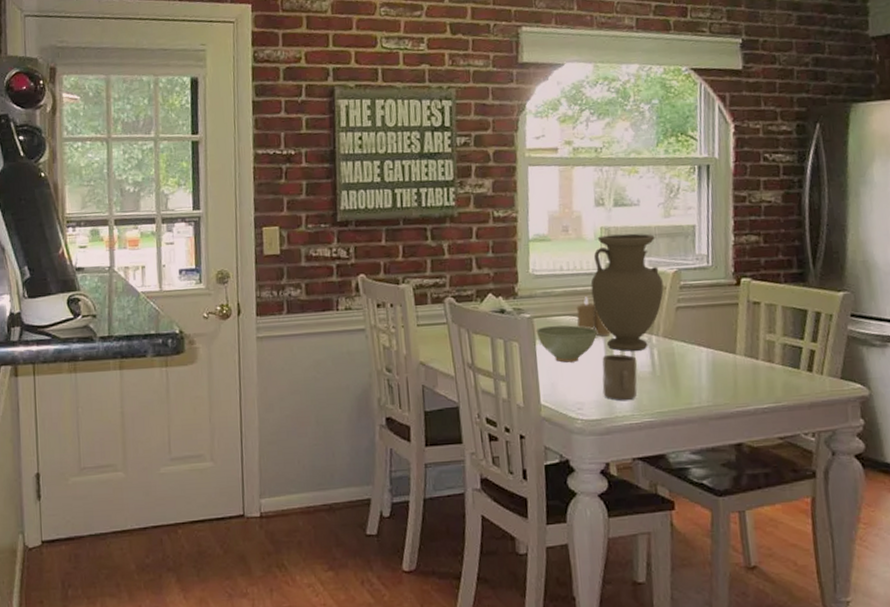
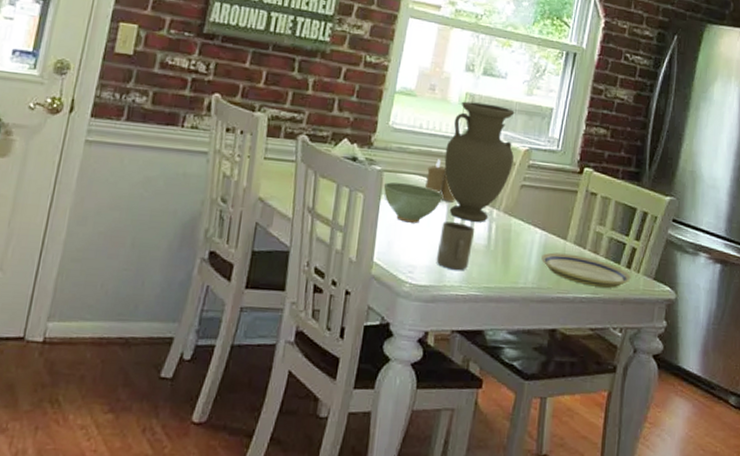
plate: none [712,366,815,396] -> present [541,252,631,288]

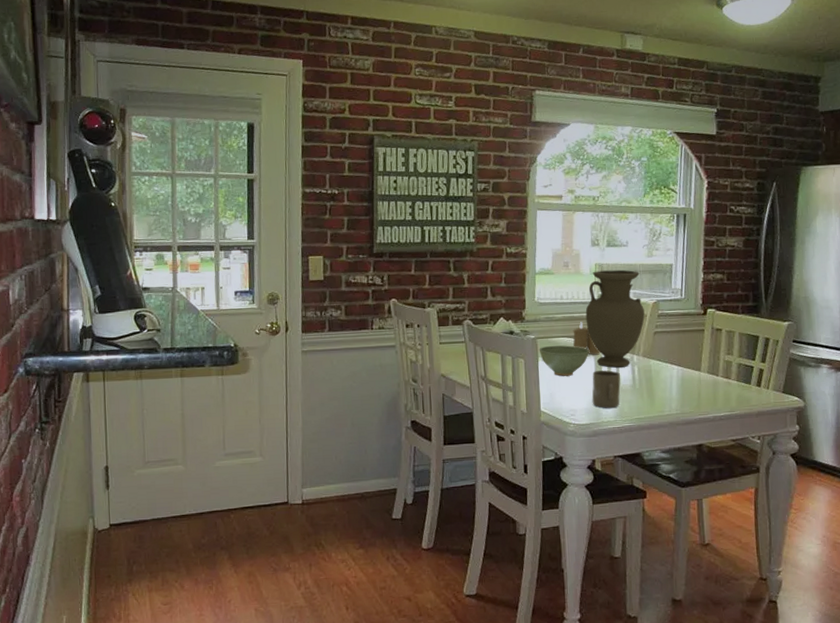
plate: present [541,252,631,288] -> none [681,382,762,406]

